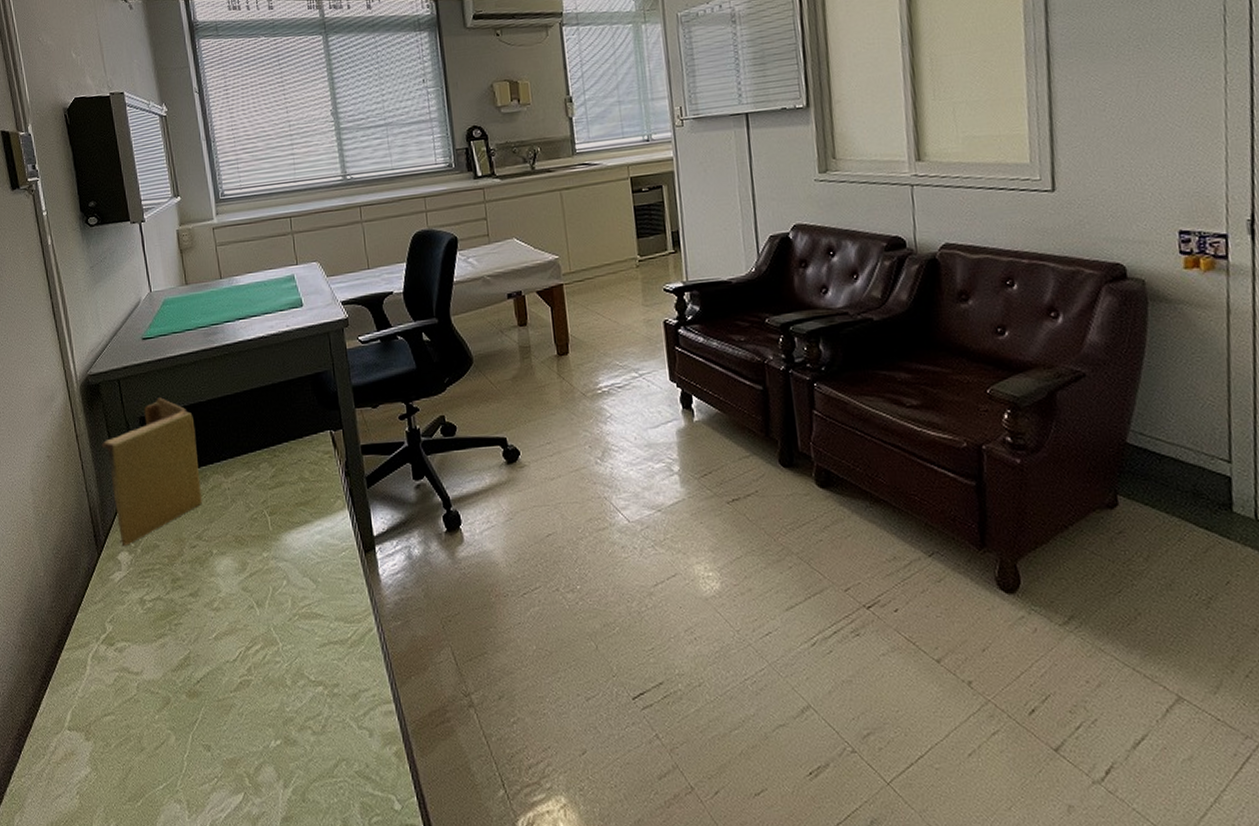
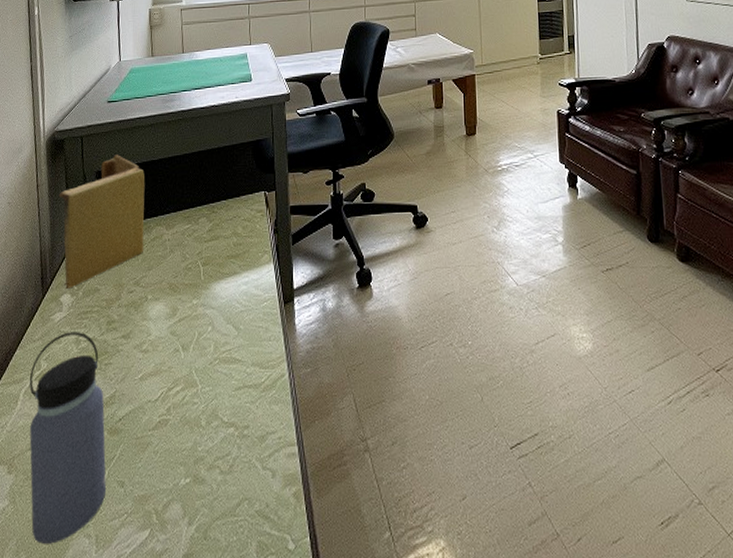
water bottle: none [95,591,192,810] -> present [29,332,106,544]

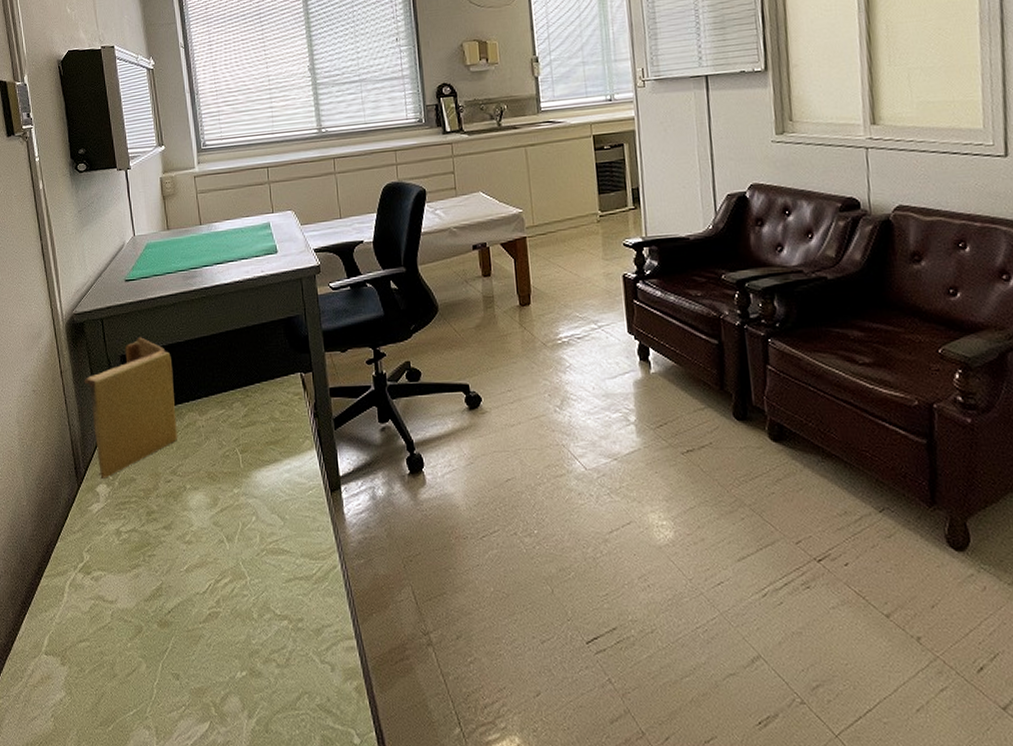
water bottle: present [29,332,106,544] -> none [73,523,161,735]

